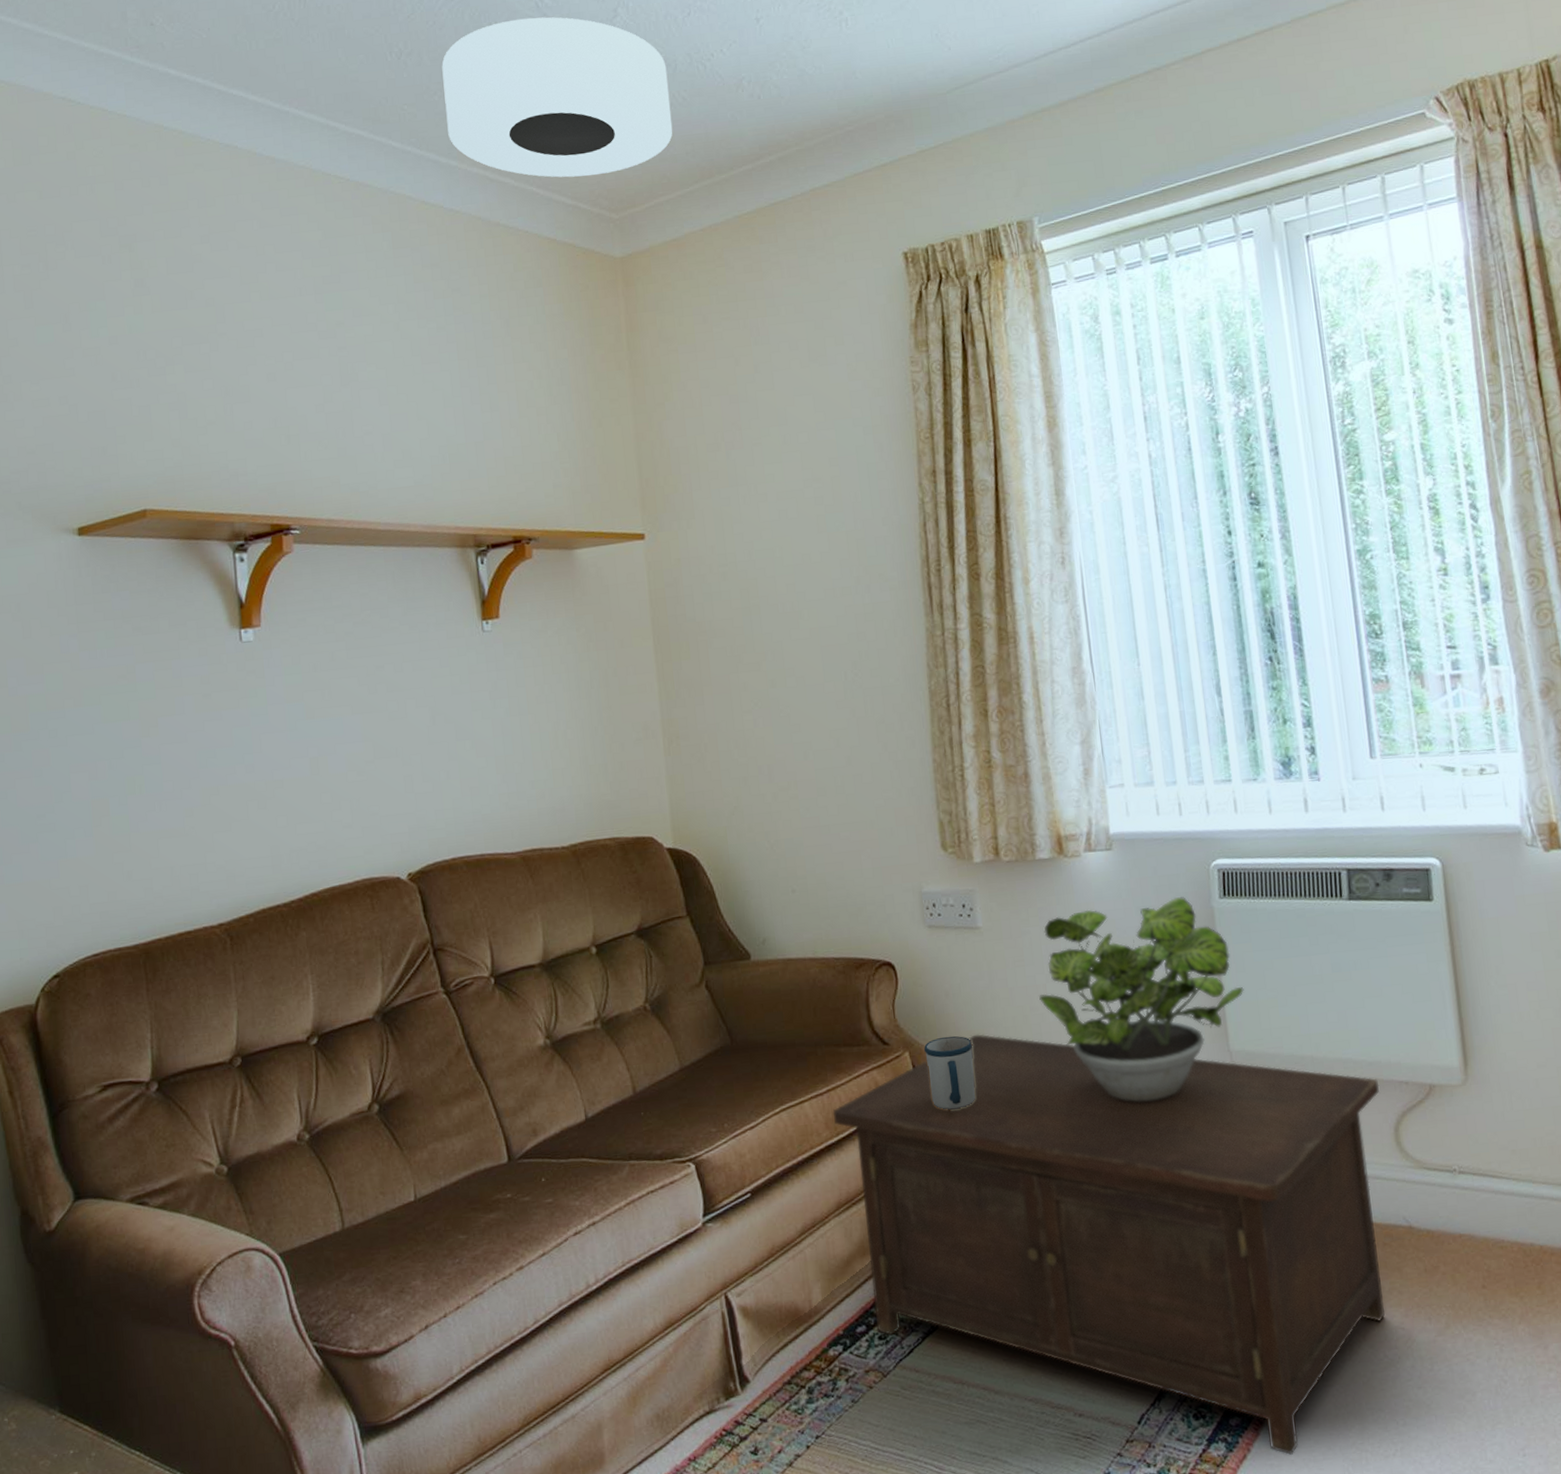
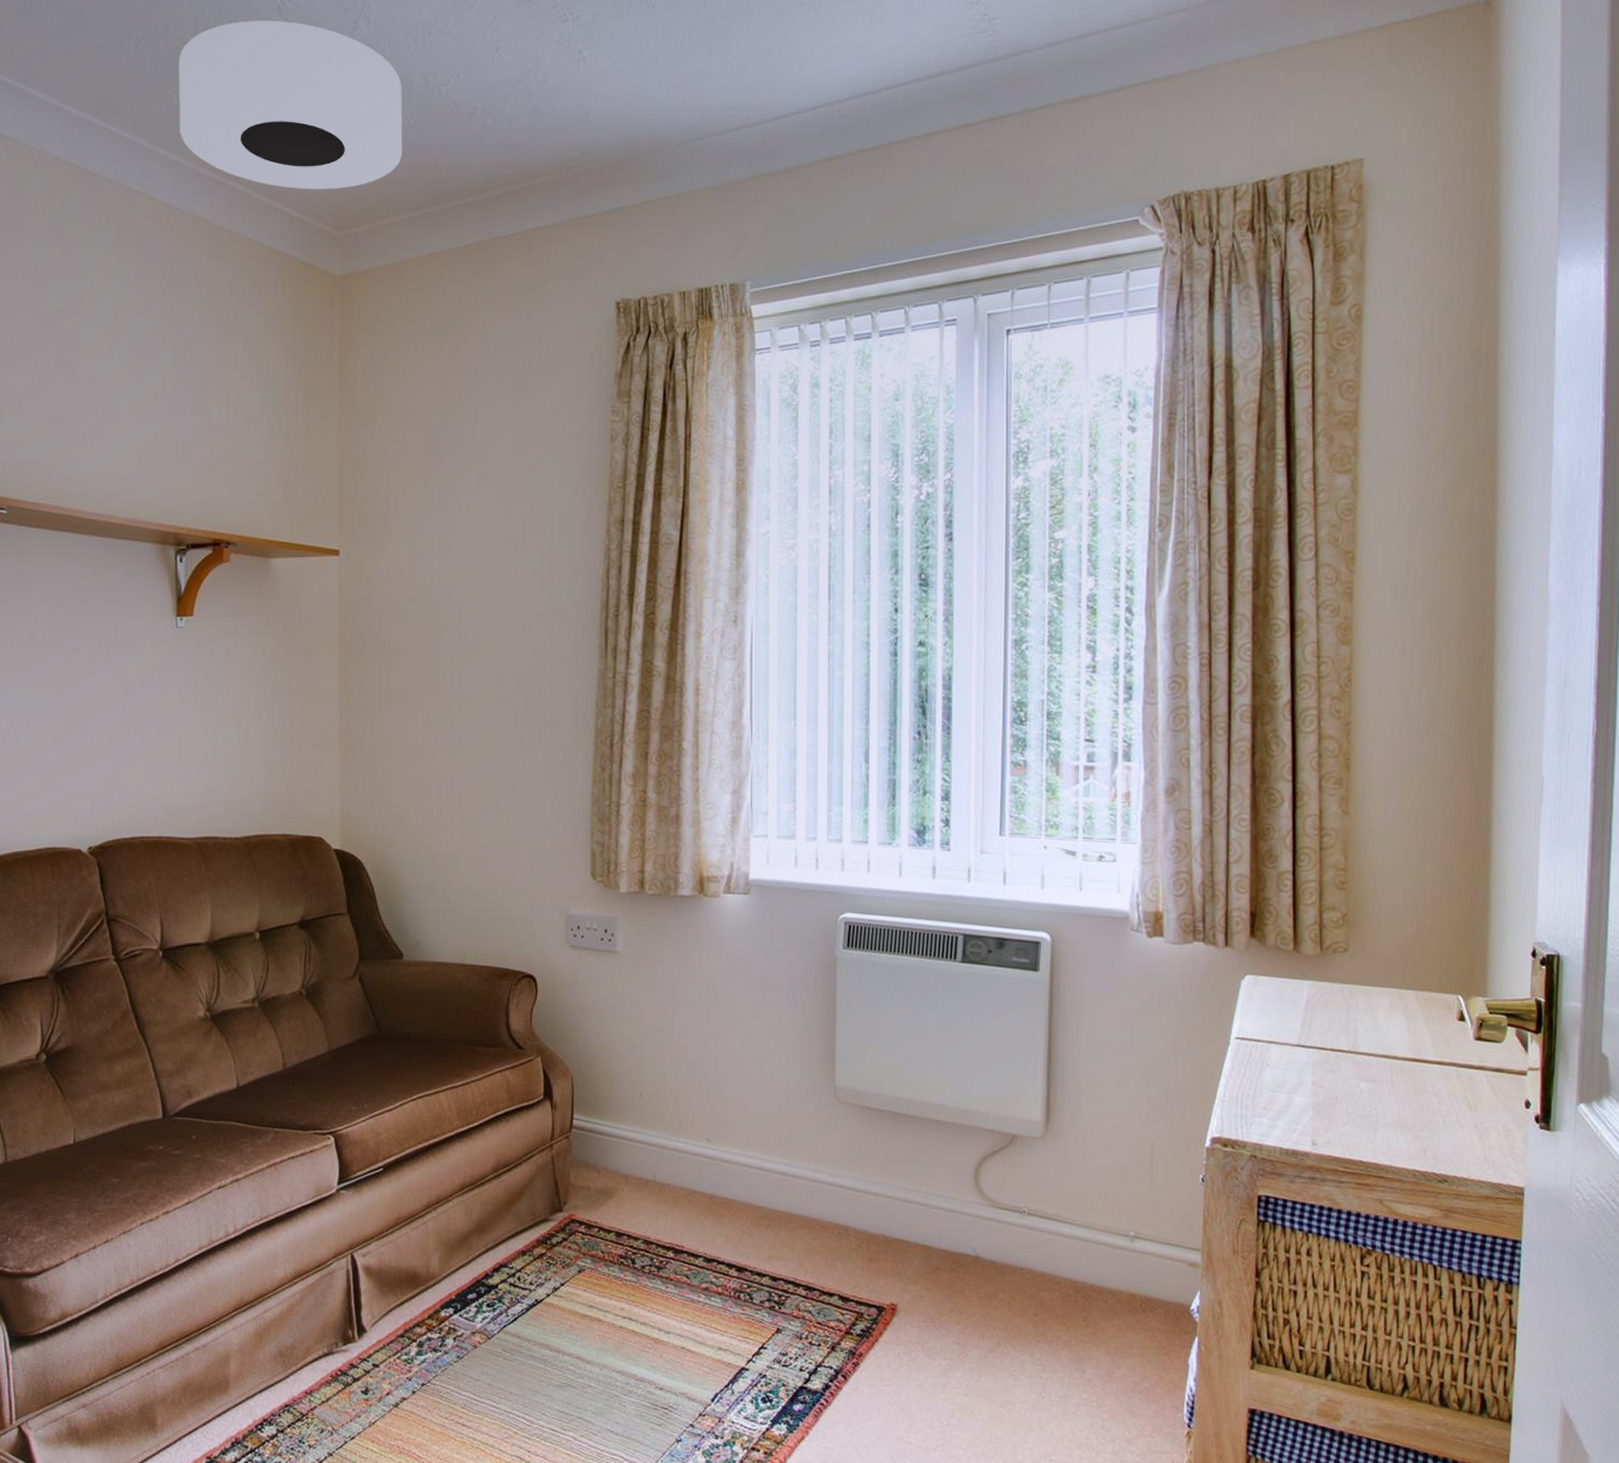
cabinet: present [832,1034,1385,1455] -> none [465,1048,967,1440]
mug: present [923,1035,976,1110] -> none [555,1047,601,1113]
potted plant: present [1039,897,1244,1102] -> none [666,944,855,1124]

